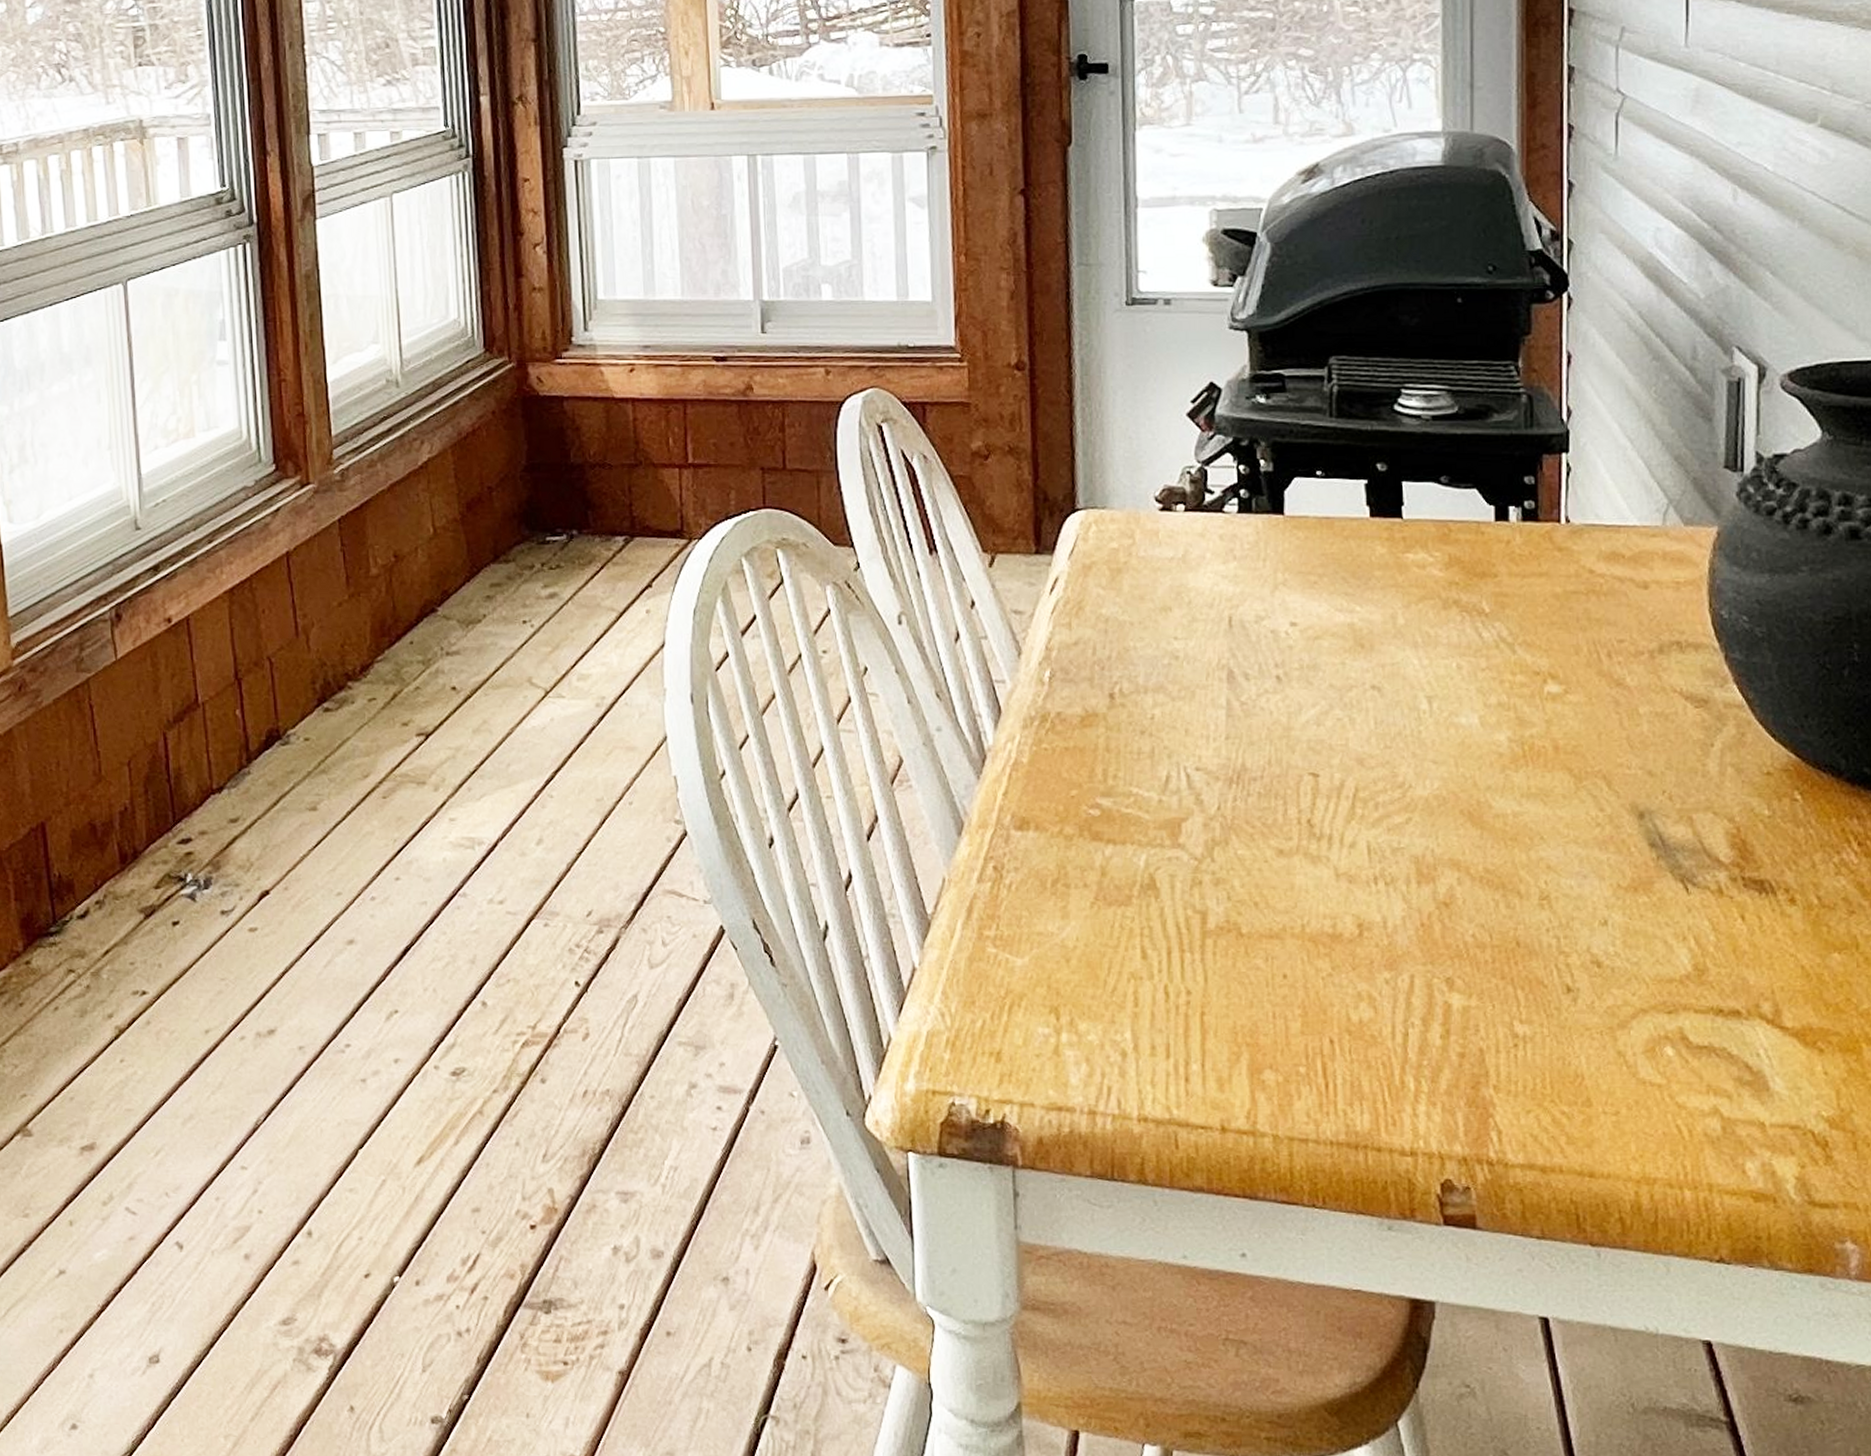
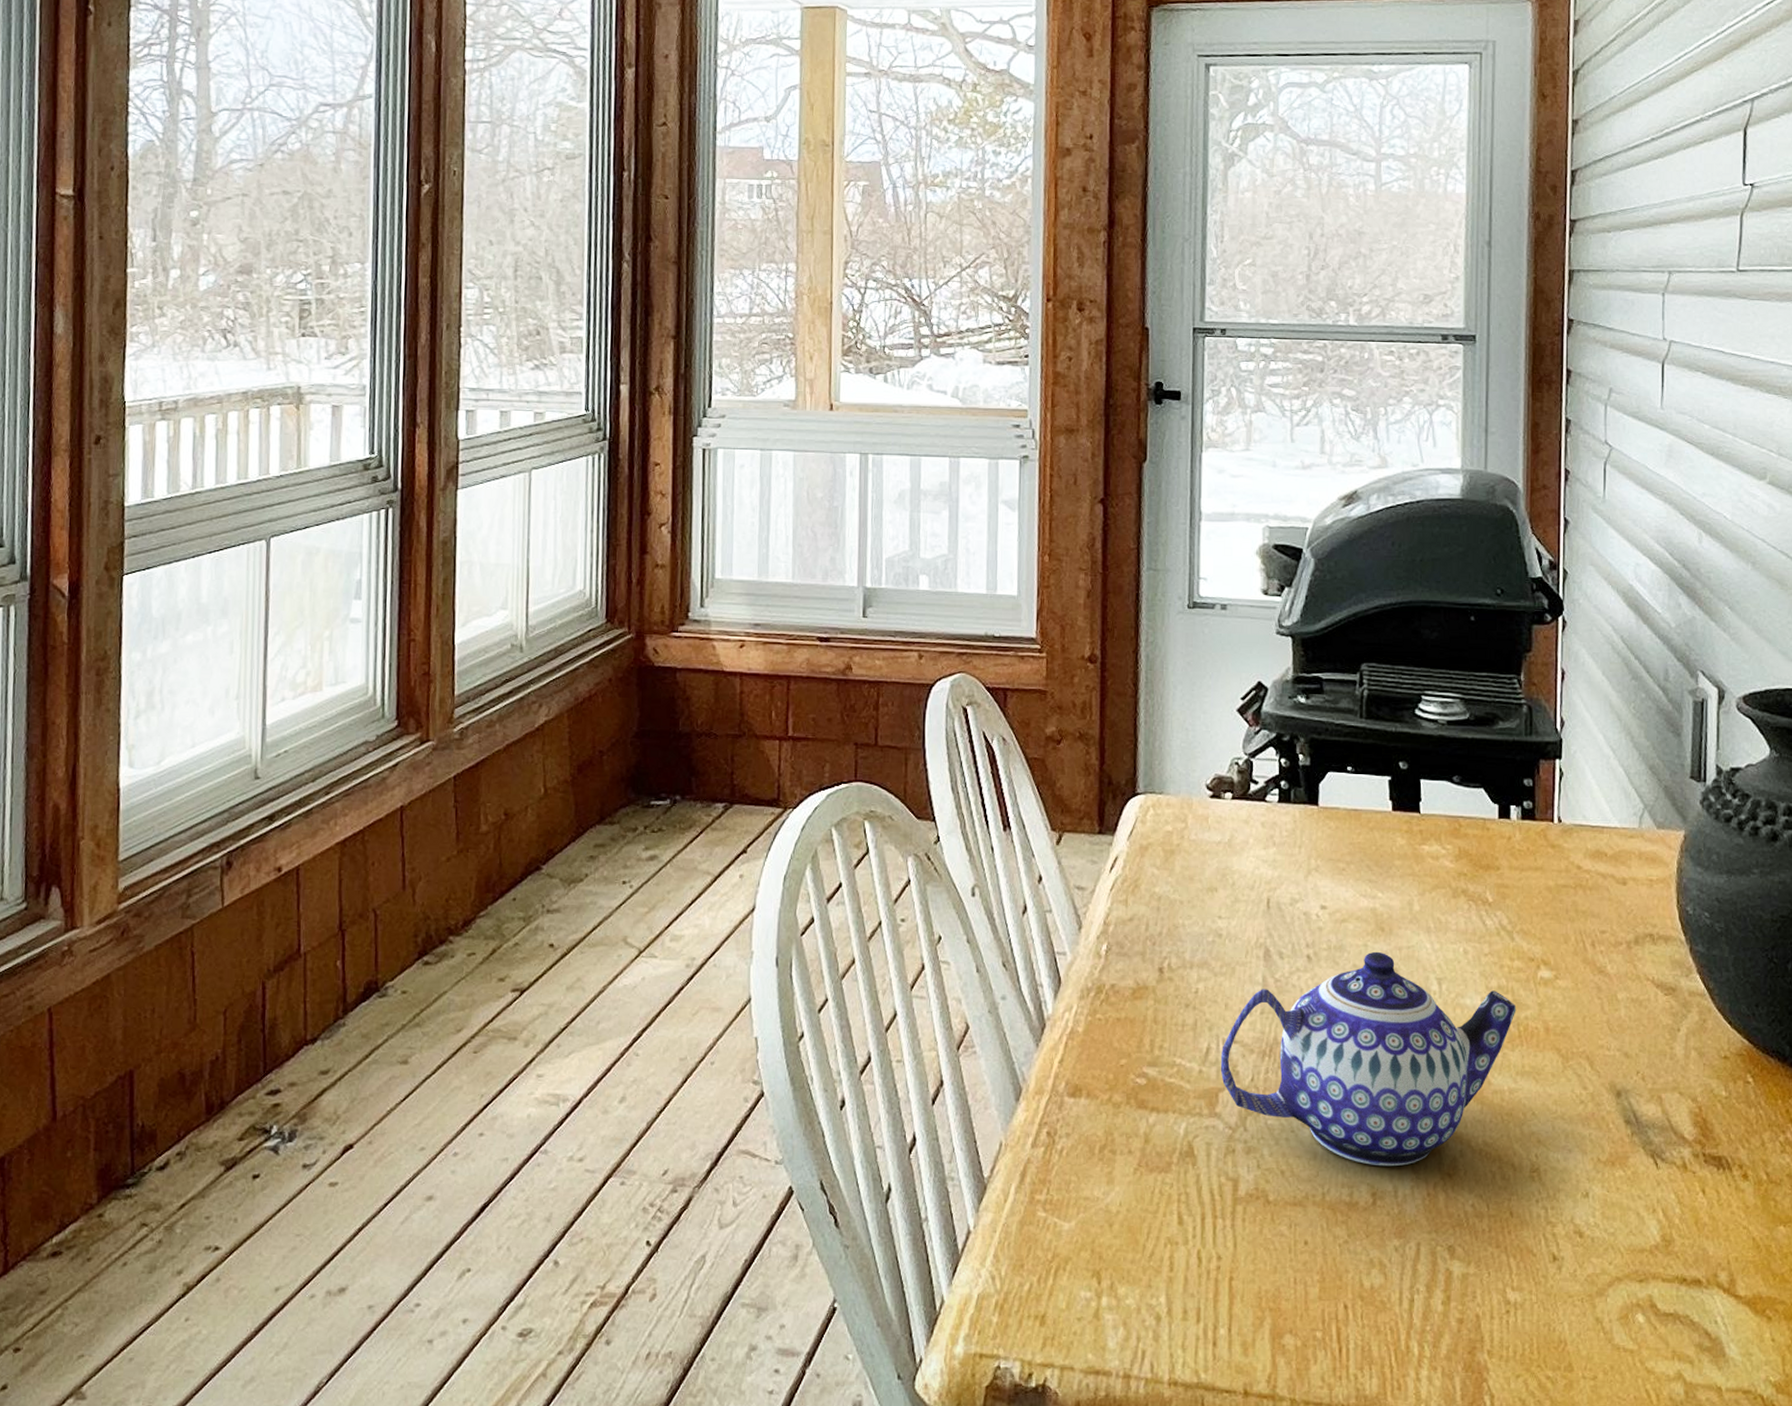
teapot: none [1182,669,1520,896] -> present [1220,951,1516,1167]

